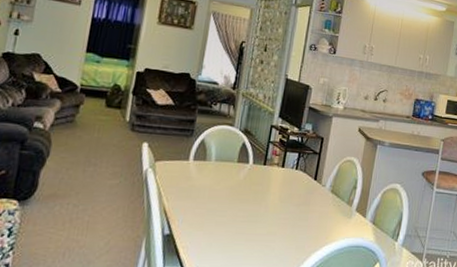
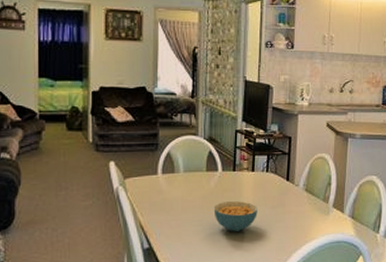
cereal bowl: none [239,195,283,226] -> present [213,201,257,232]

